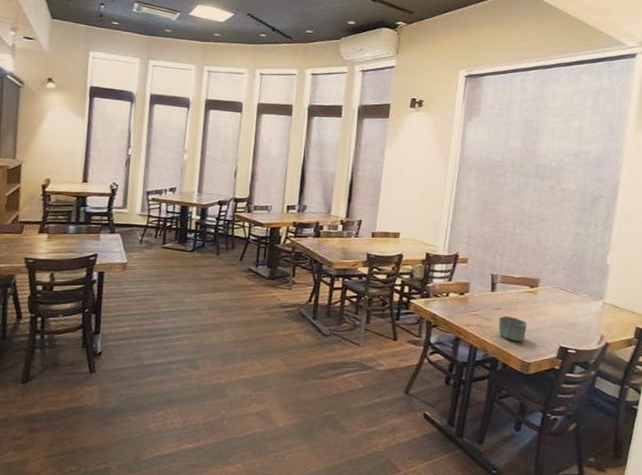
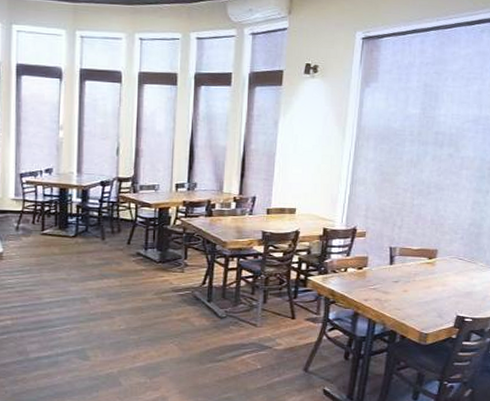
bowl: present [498,316,526,342] -> none [397,288,425,313]

